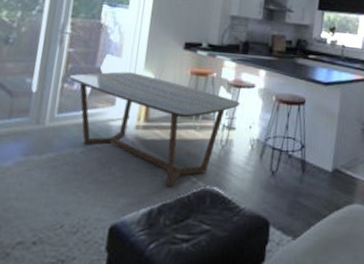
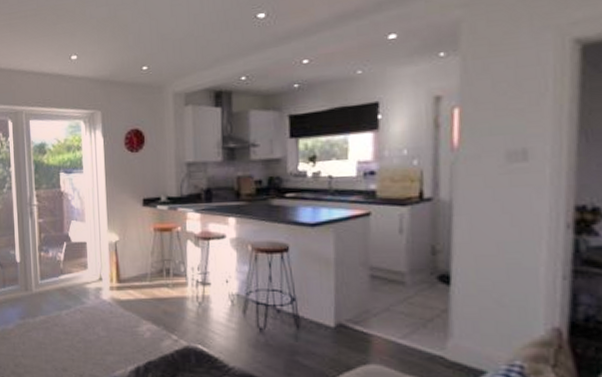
dining table: present [69,71,240,188] -> none [44,235,212,346]

